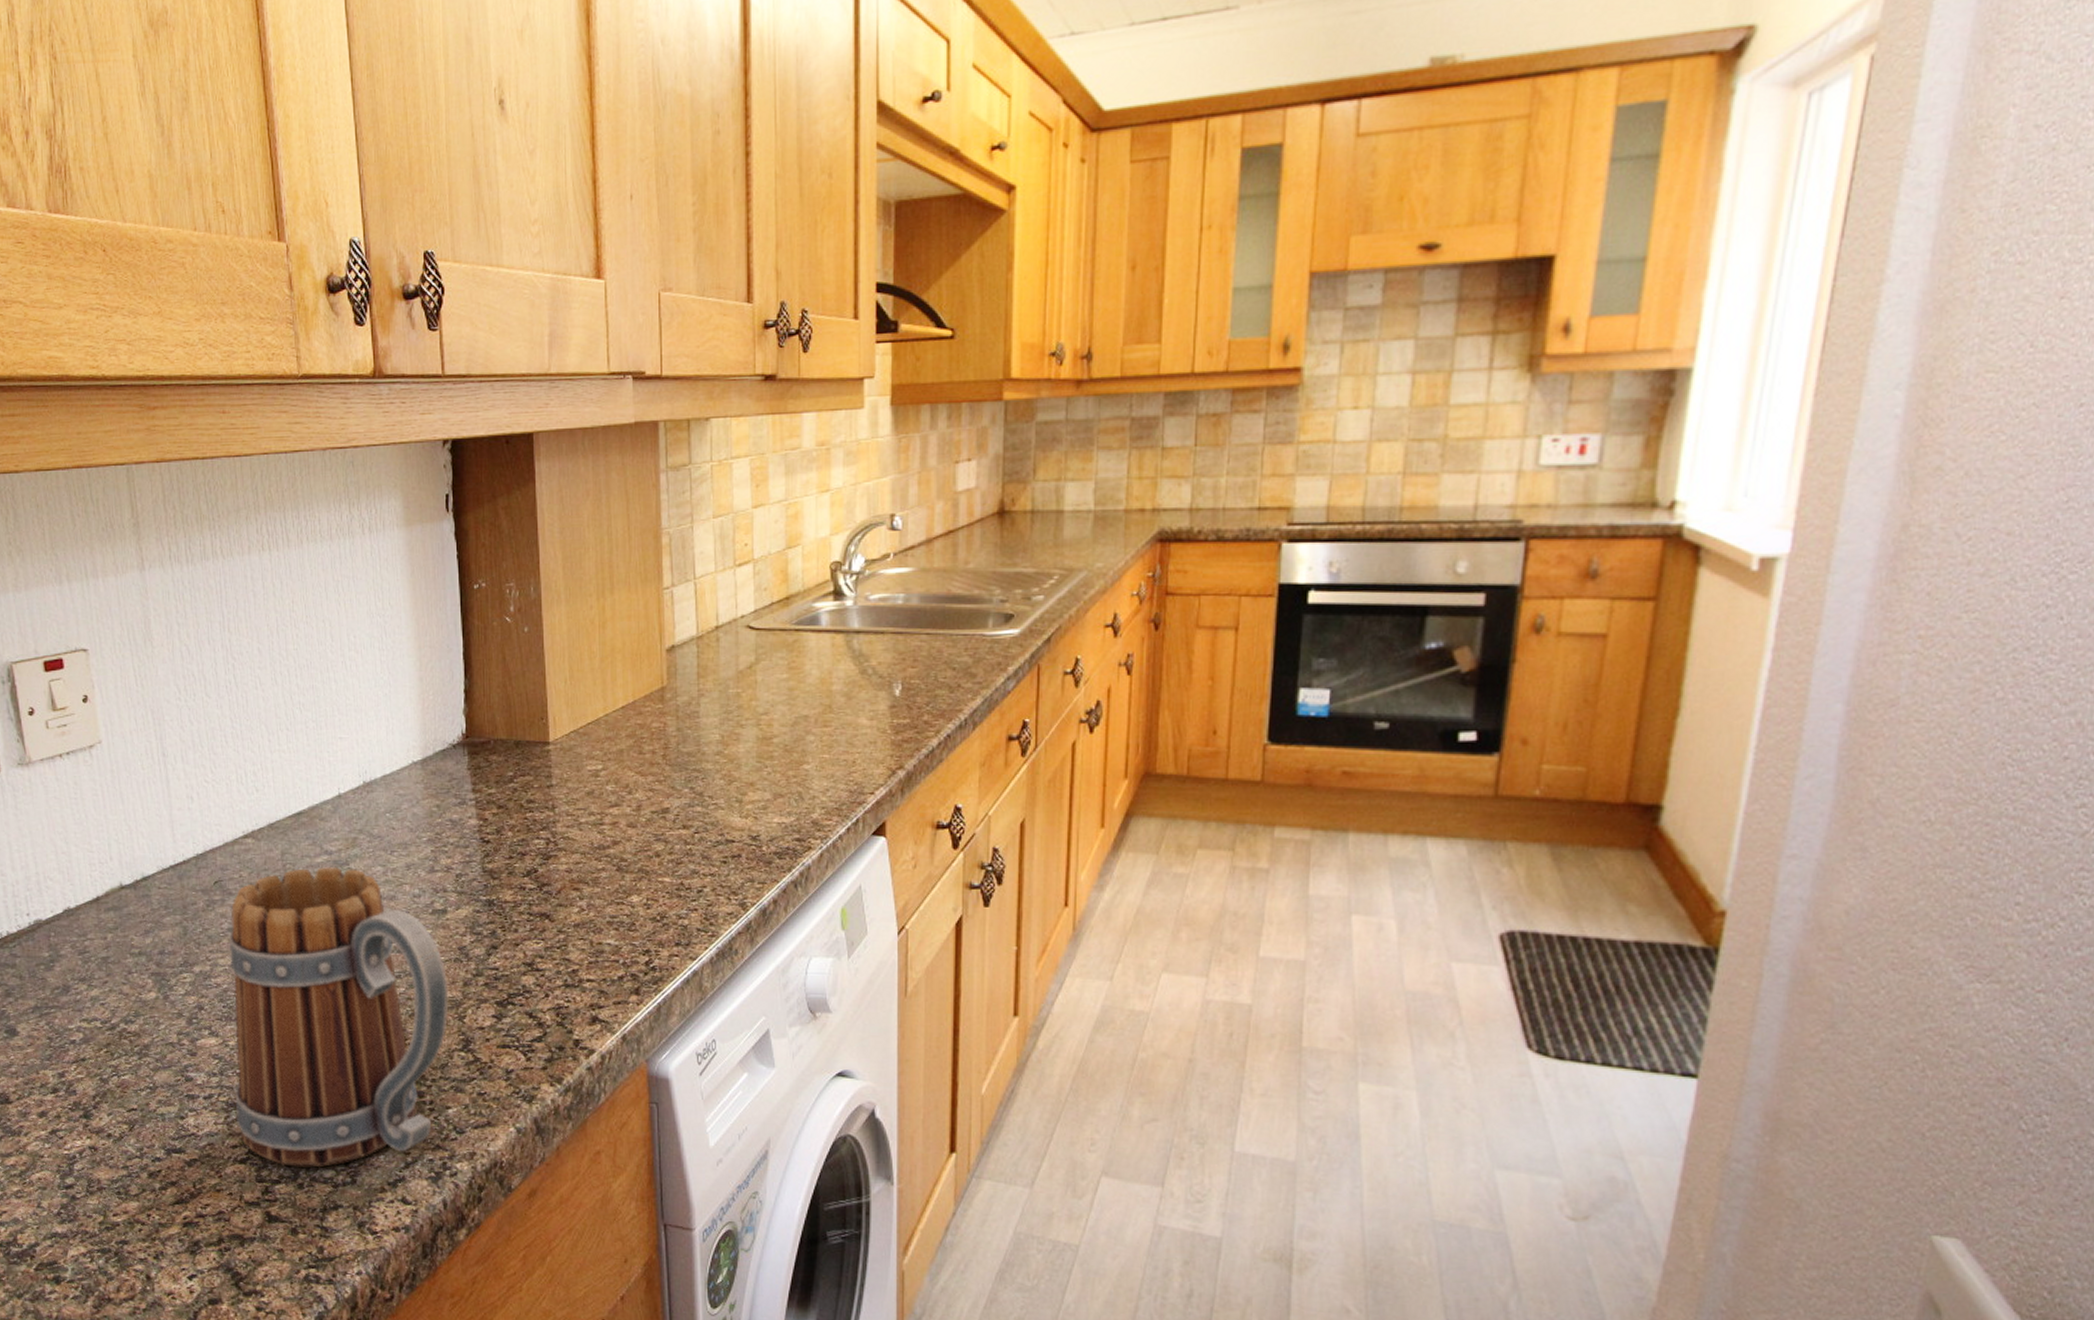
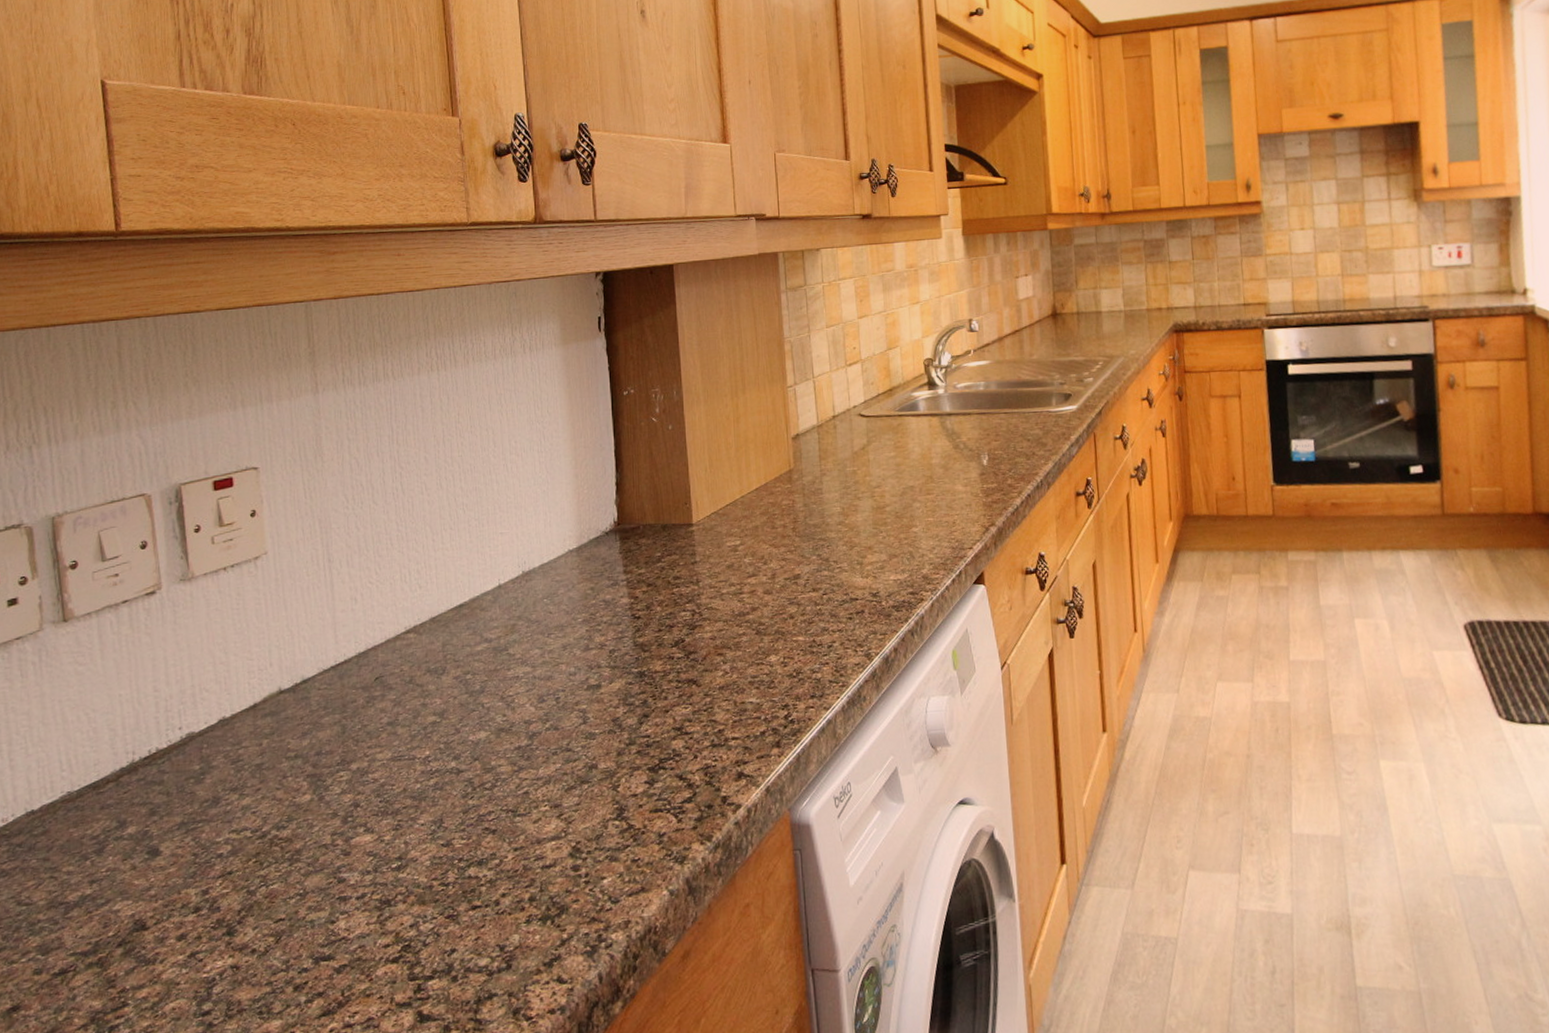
mug: present [228,867,449,1167] -> none [387,653,603,959]

